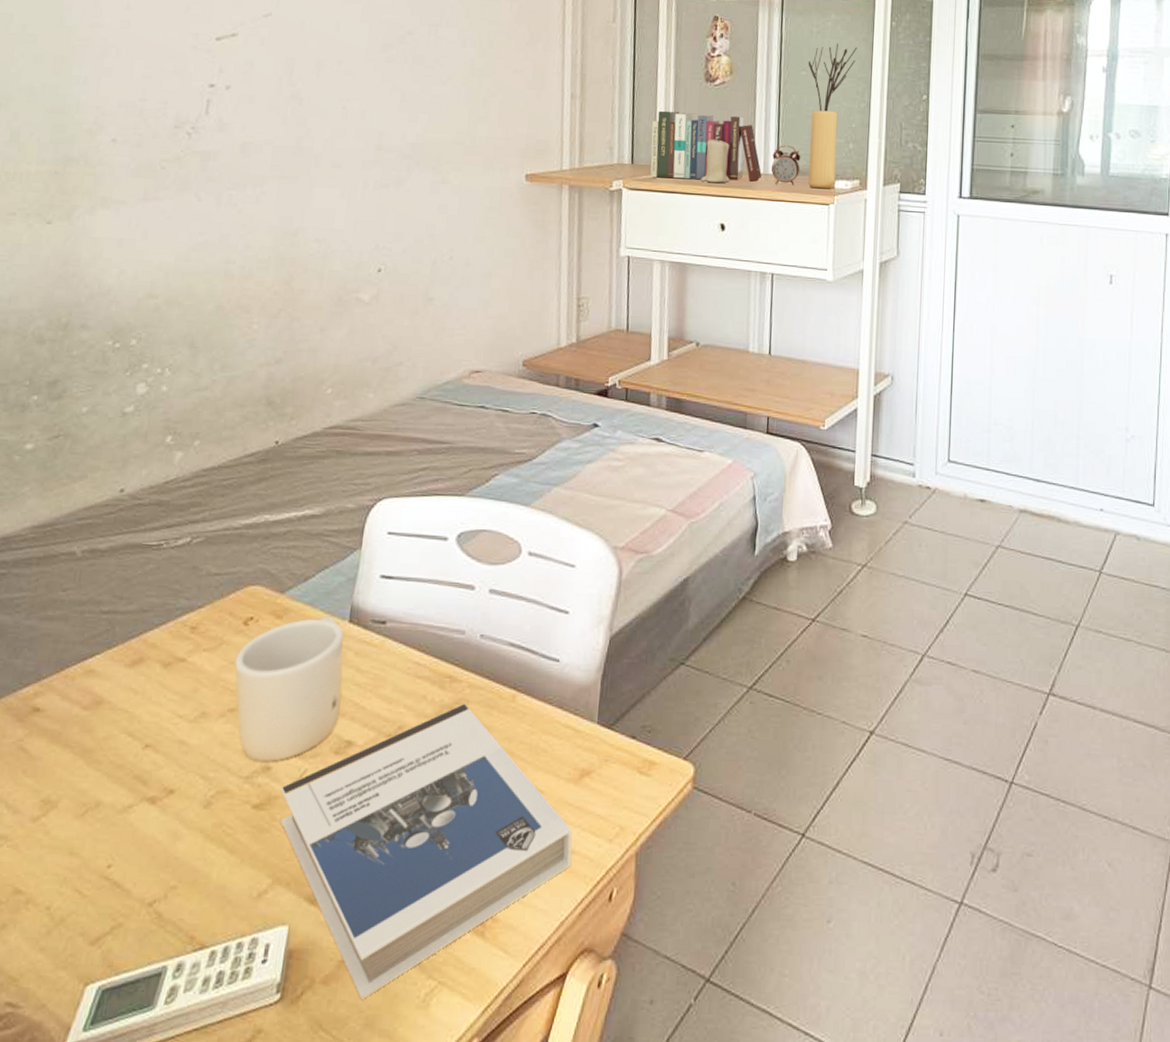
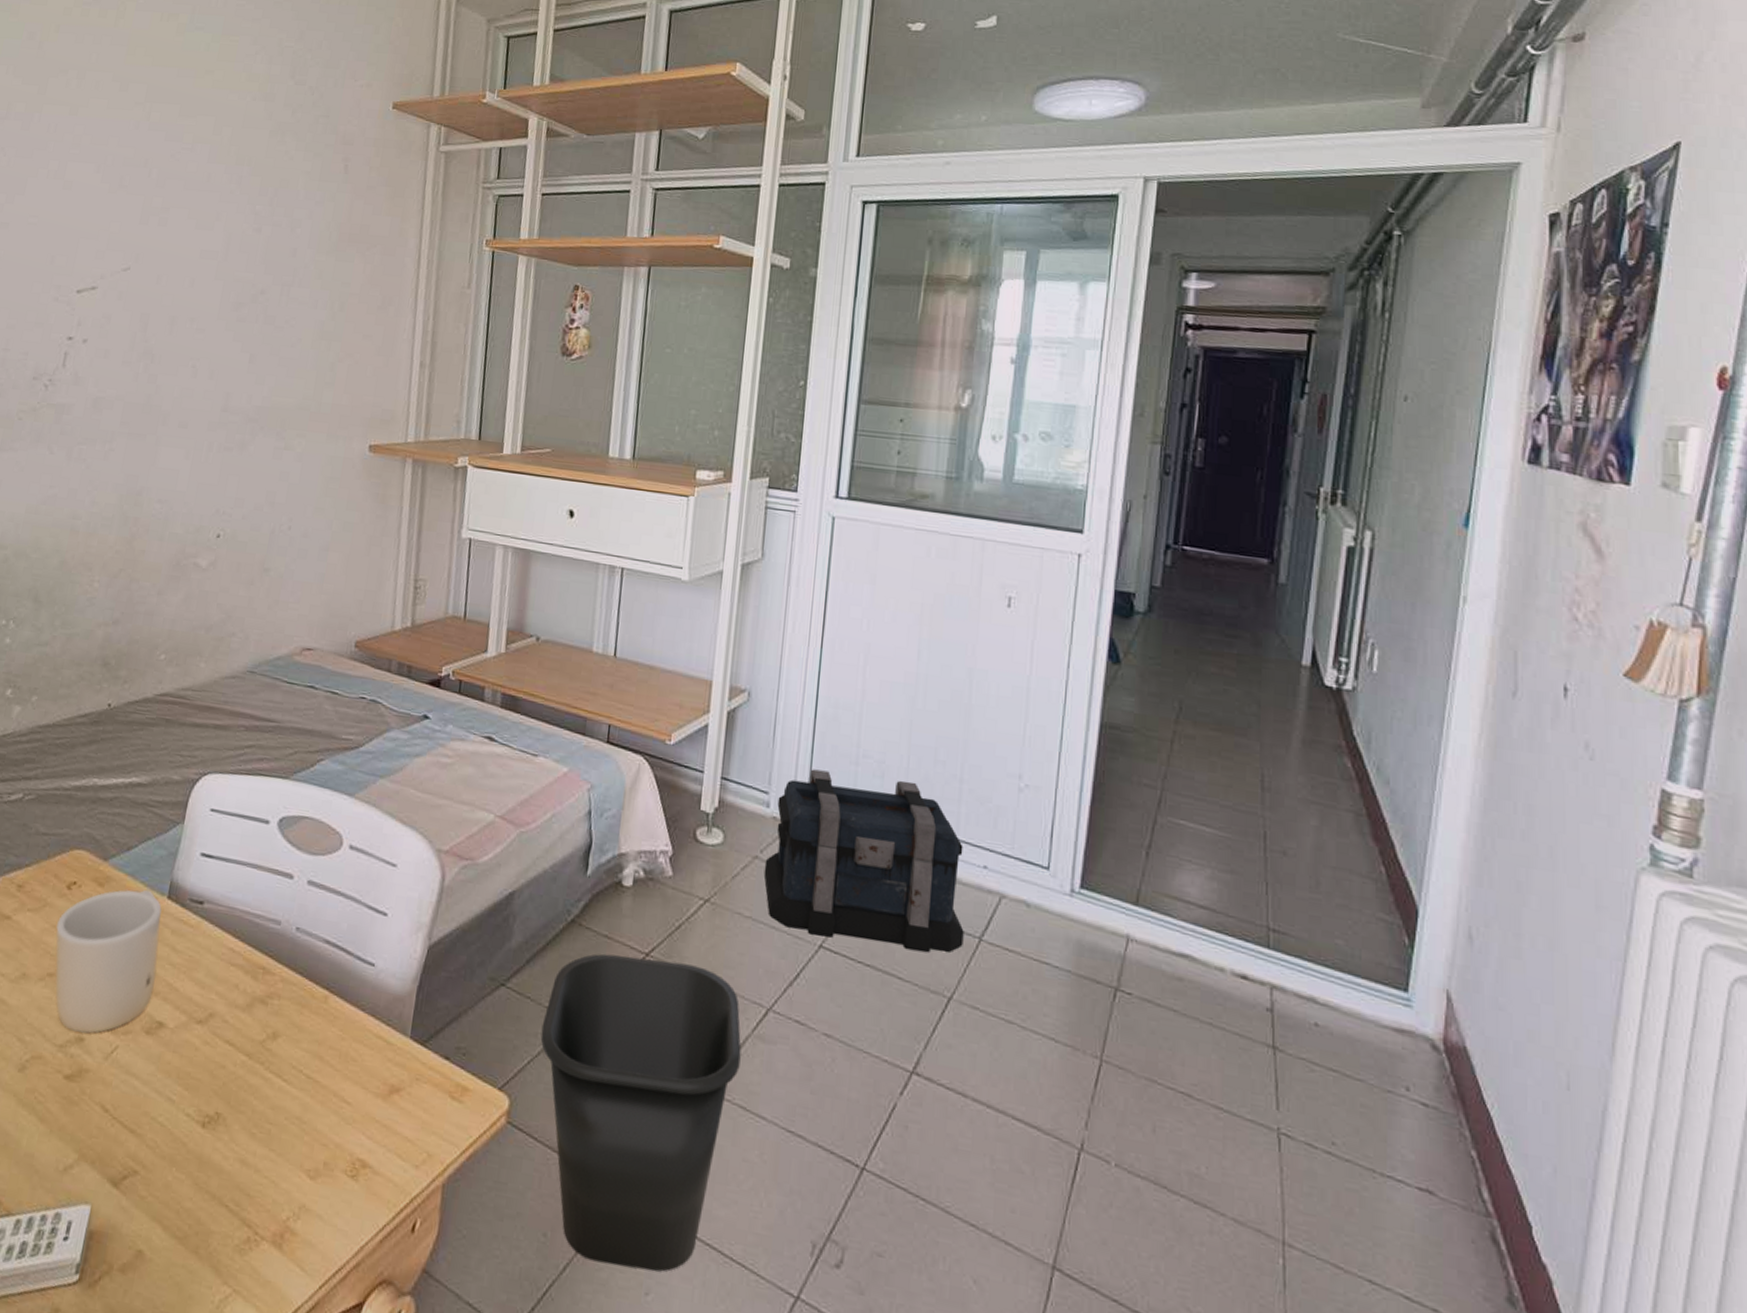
hardback book: present [280,703,572,1001] -> none [90,997,378,1296]
books: present [650,110,762,182] -> none [497,384,617,466]
candle: present [700,138,730,183] -> none [550,417,584,466]
waste bin: none [720,623,901,901] -> present [540,953,742,1272]
alarm clock: present [771,145,801,185] -> none [627,428,661,473]
vase: present [808,43,858,189] -> none [667,319,729,480]
storage crate: none [913,439,1087,589] -> present [764,769,964,952]

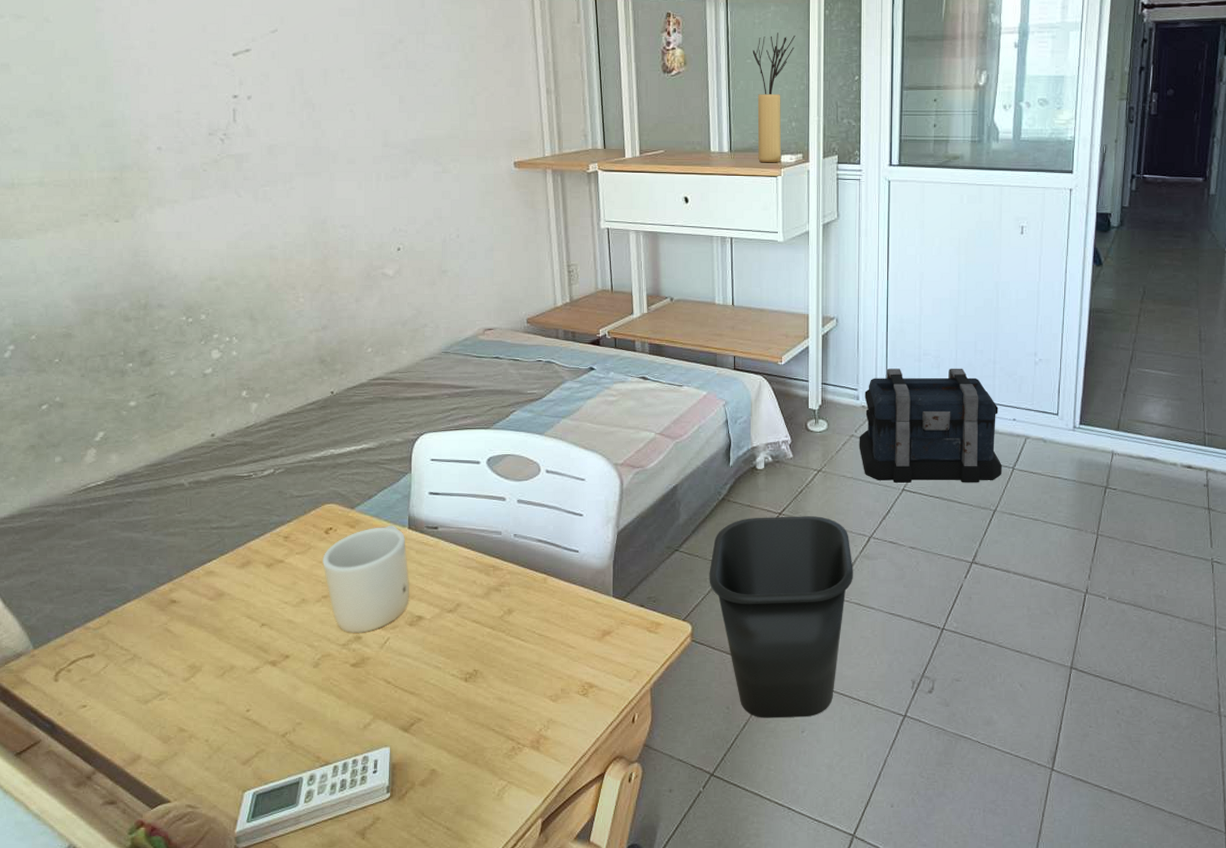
vase: none [667,319,729,480] -> present [752,32,796,163]

